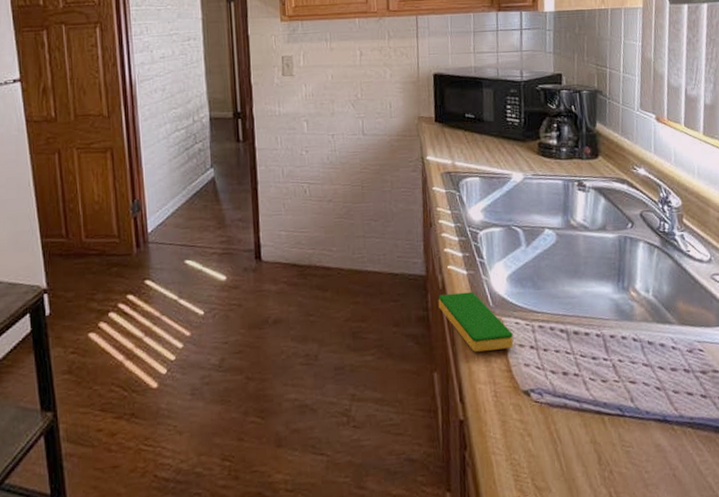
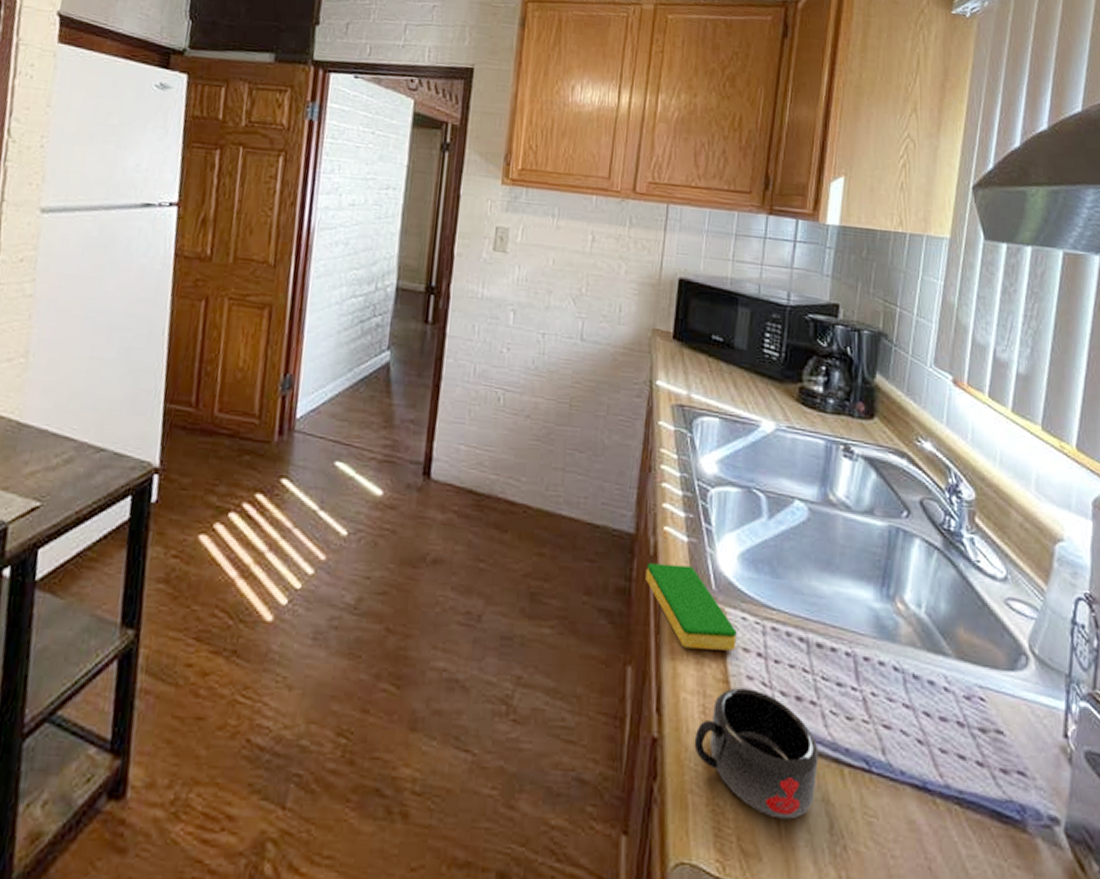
mug: none [491,372,585,461] -> present [694,688,819,820]

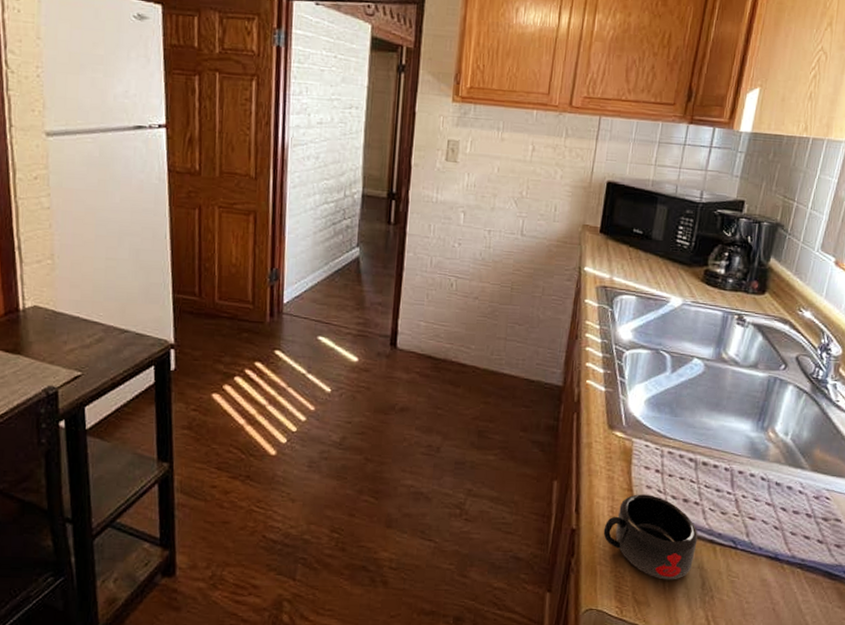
dish sponge: present [645,562,737,651] -> none [570,407,641,469]

